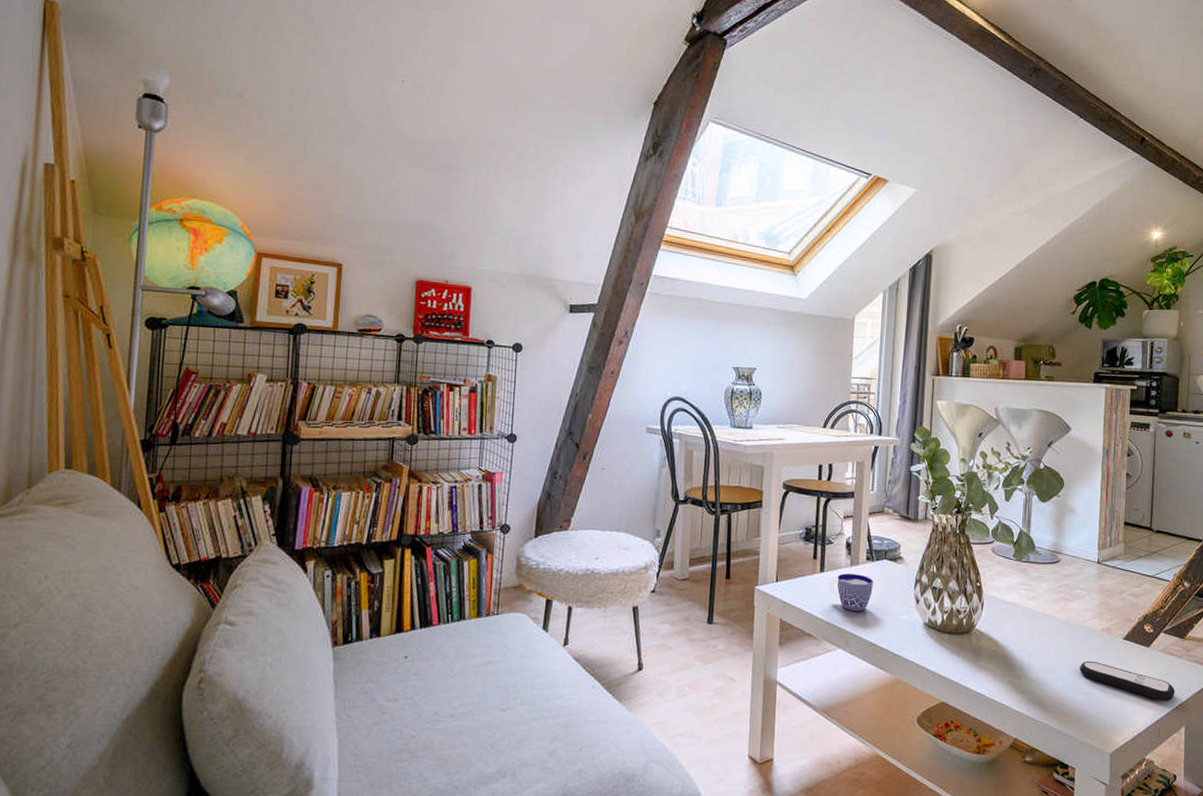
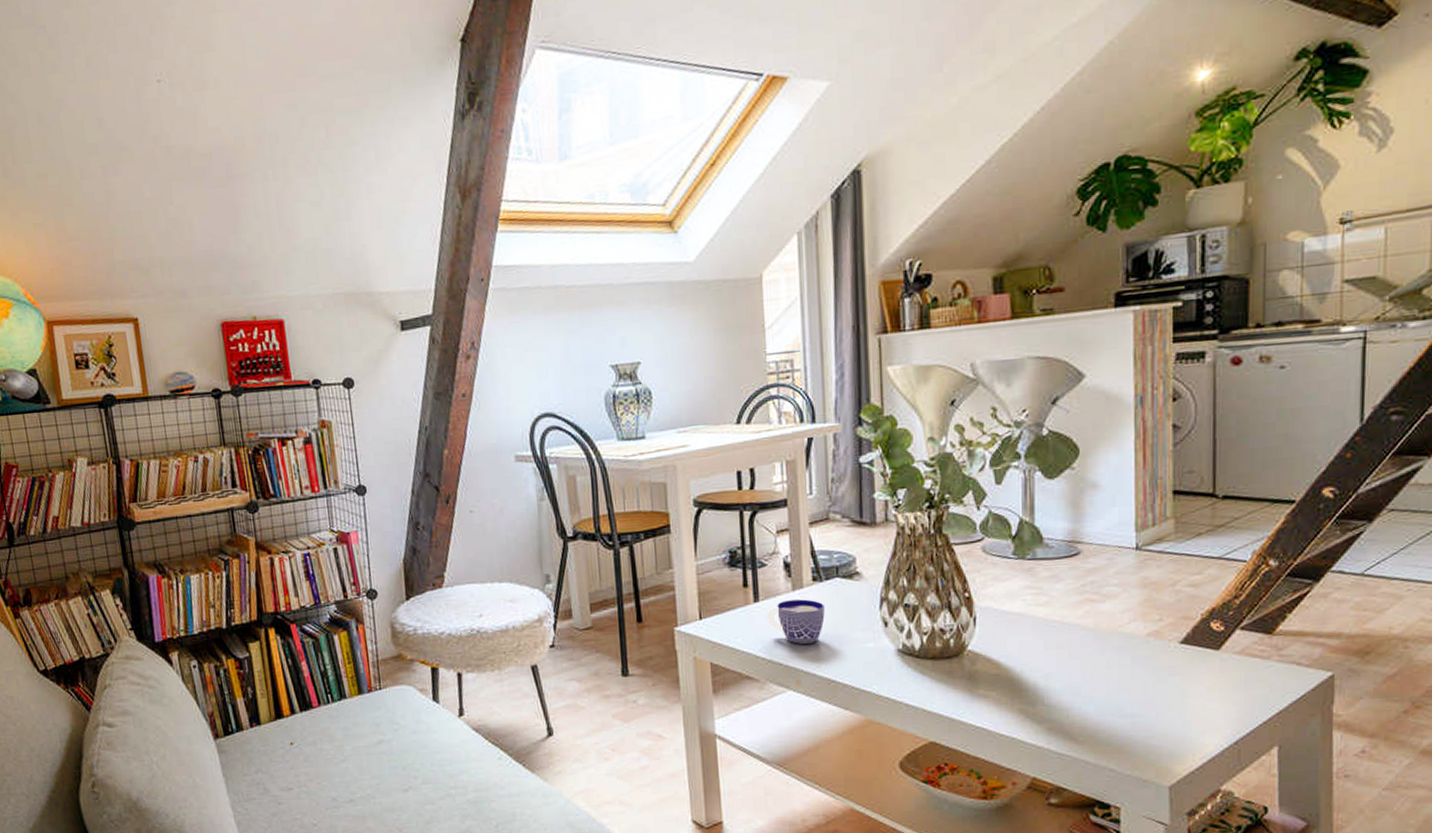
remote control: present [1079,661,1175,702] -> none [1118,674,1261,718]

